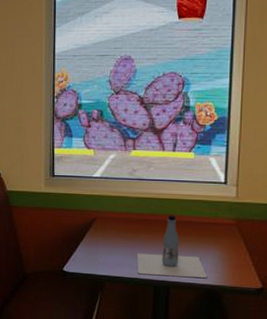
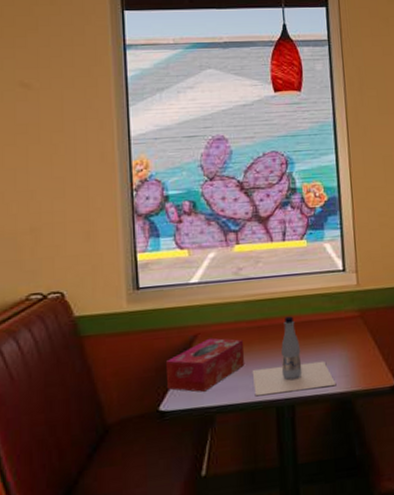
tissue box: none [70,222,133,263] -> present [165,338,245,392]

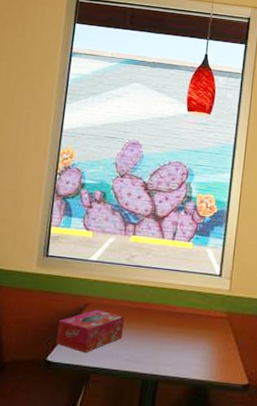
bottle: present [252,316,337,397] -> none [126,305,197,372]

